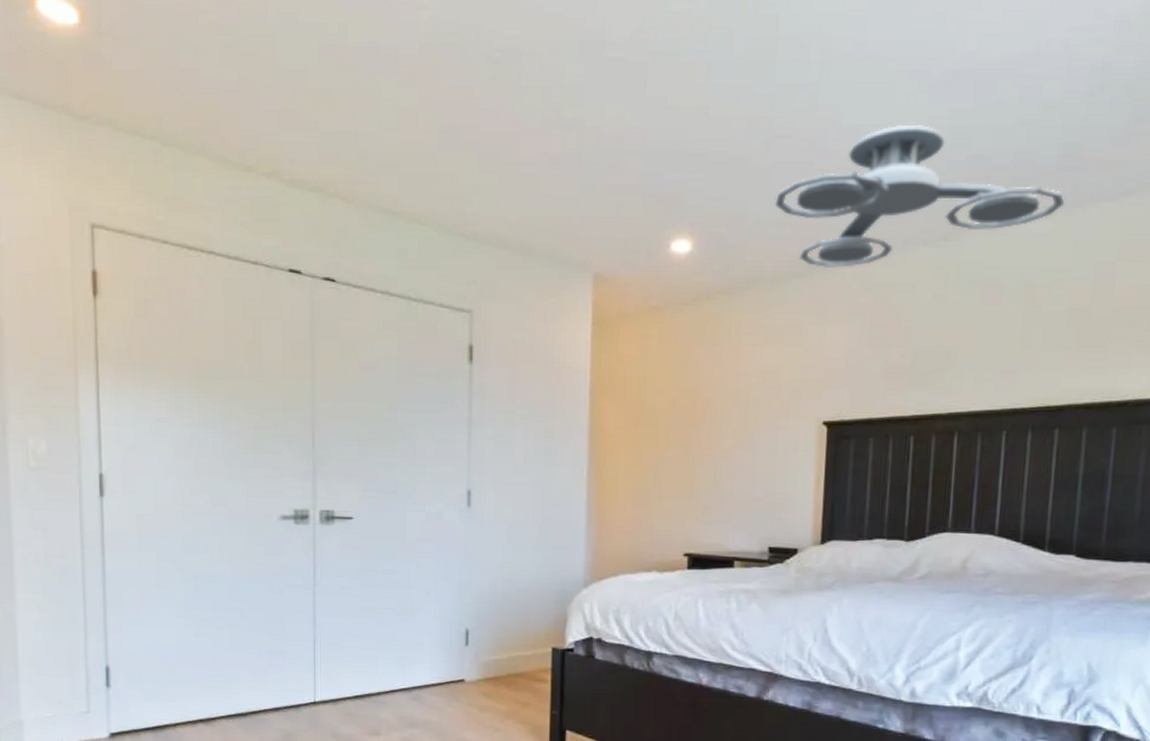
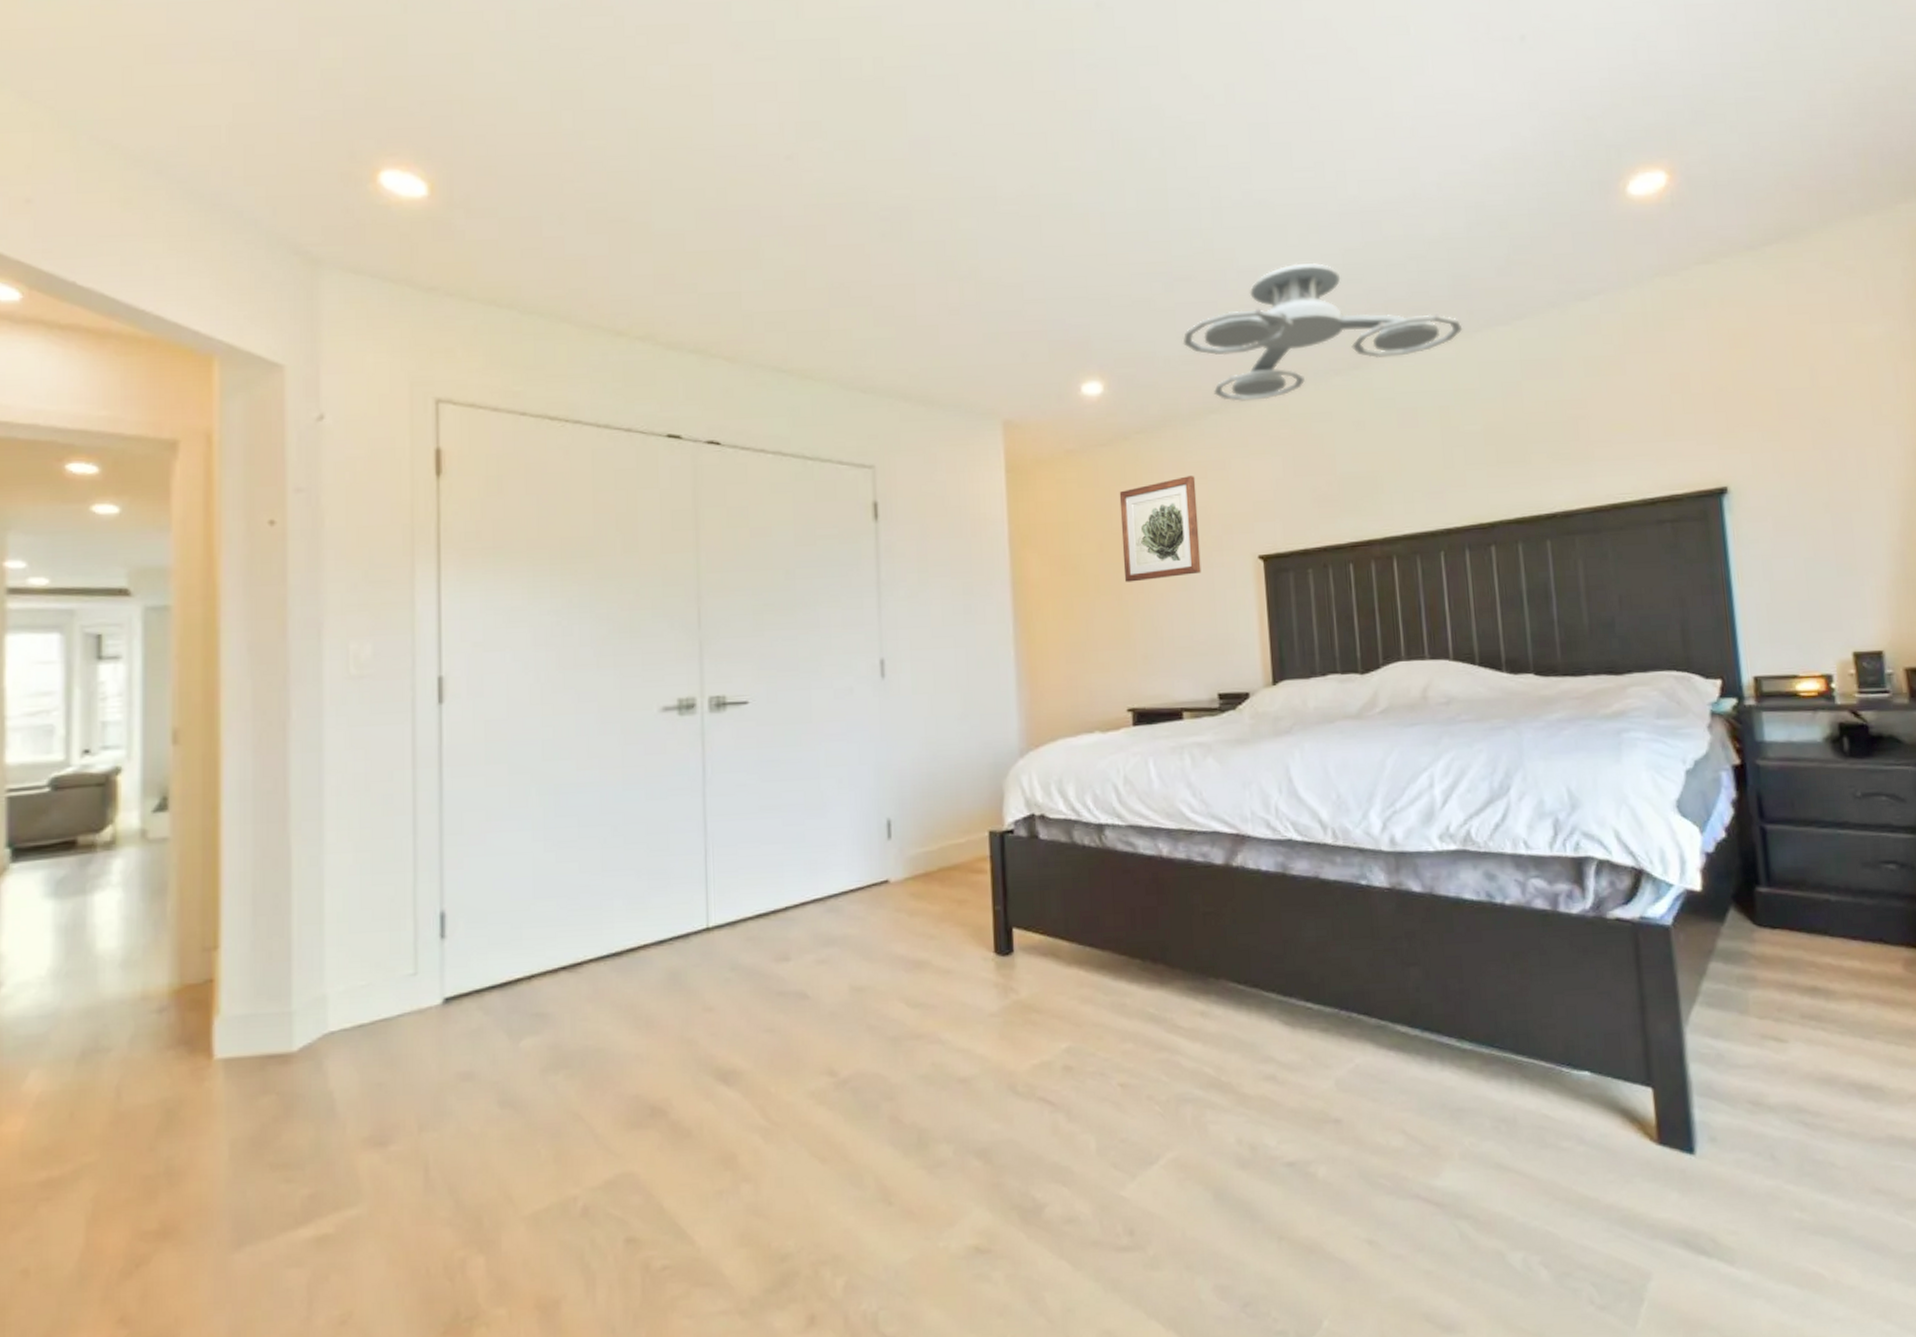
wall art: none [693,339,771,438] -> present [1119,476,1202,582]

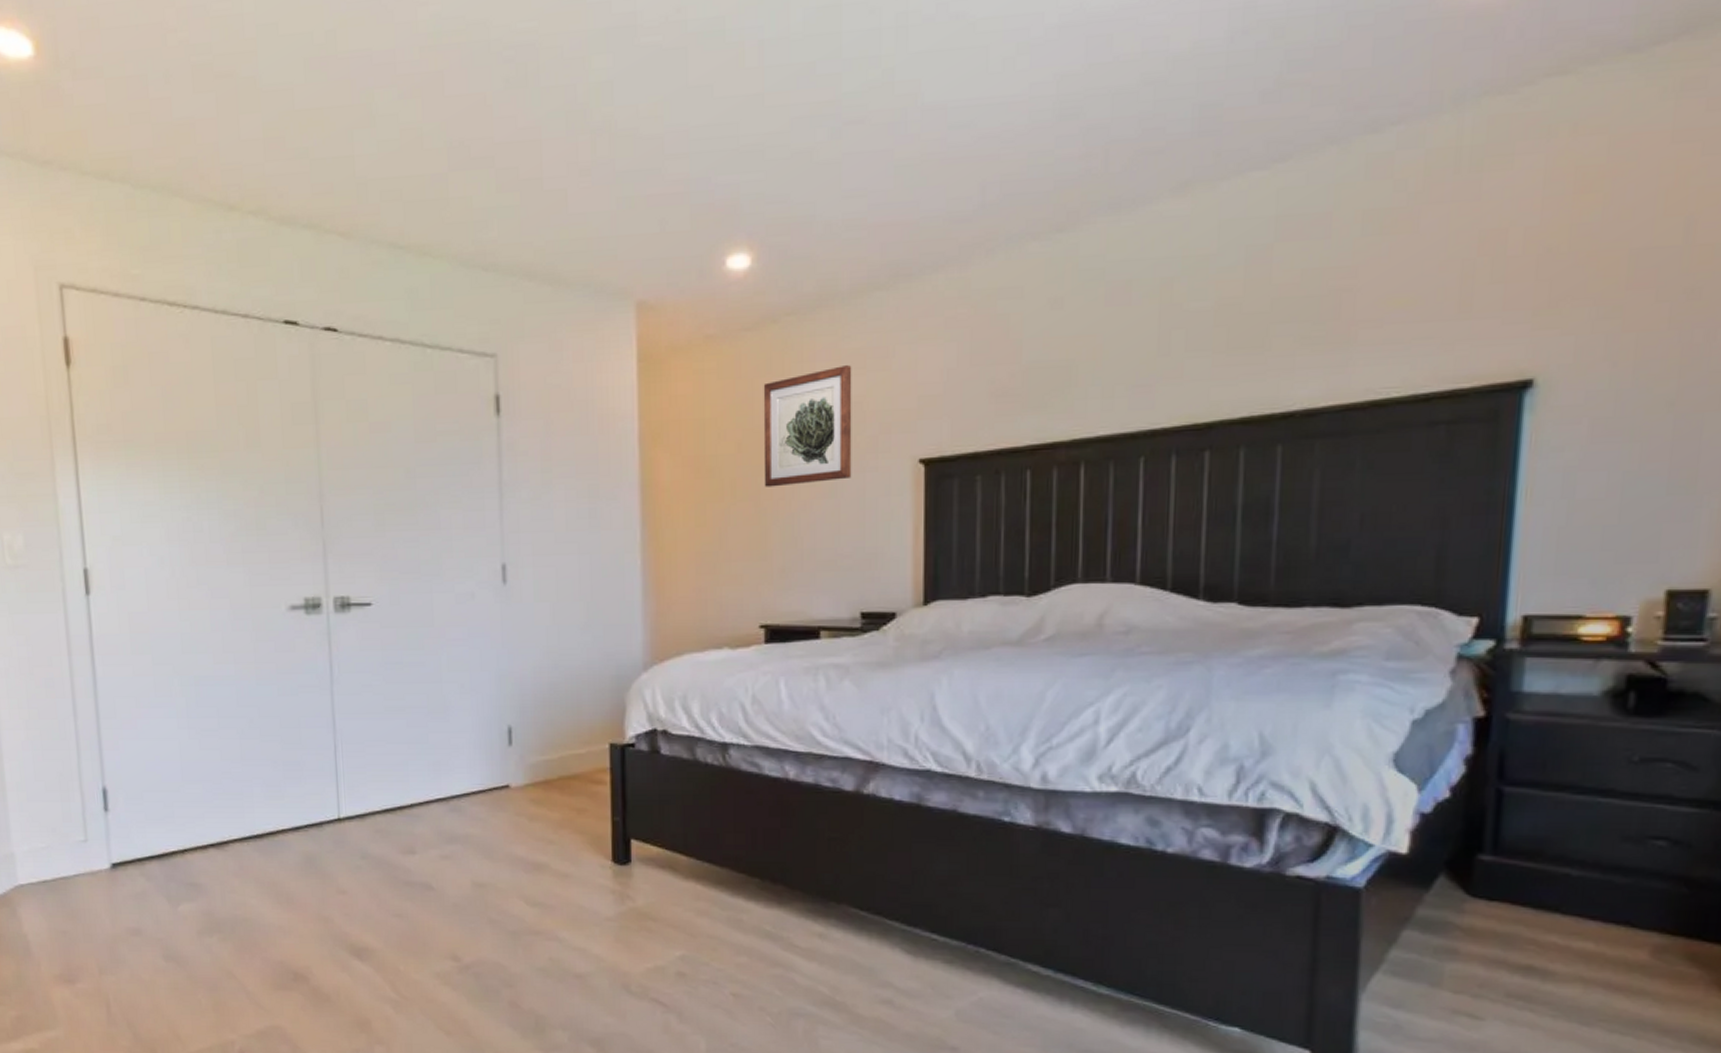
ceiling fan: present [1182,262,1463,402] -> none [848,94,1205,275]

